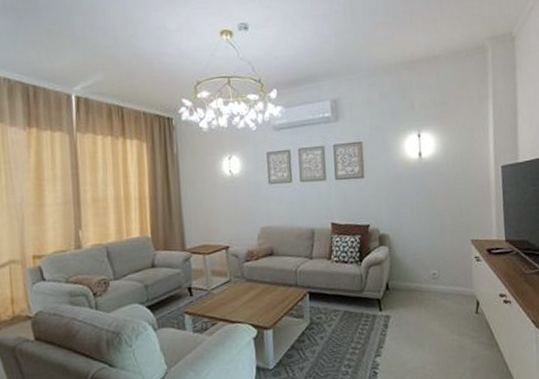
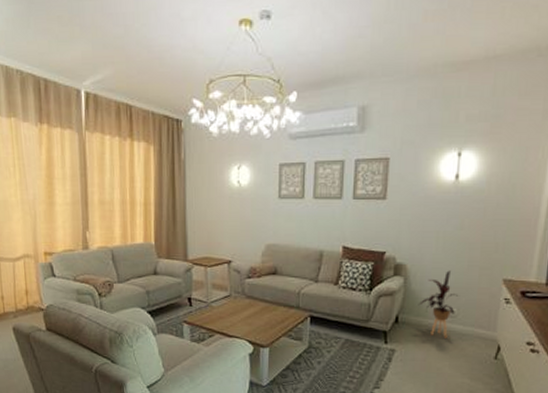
house plant: none [404,236,436,299] -> present [418,270,458,338]

